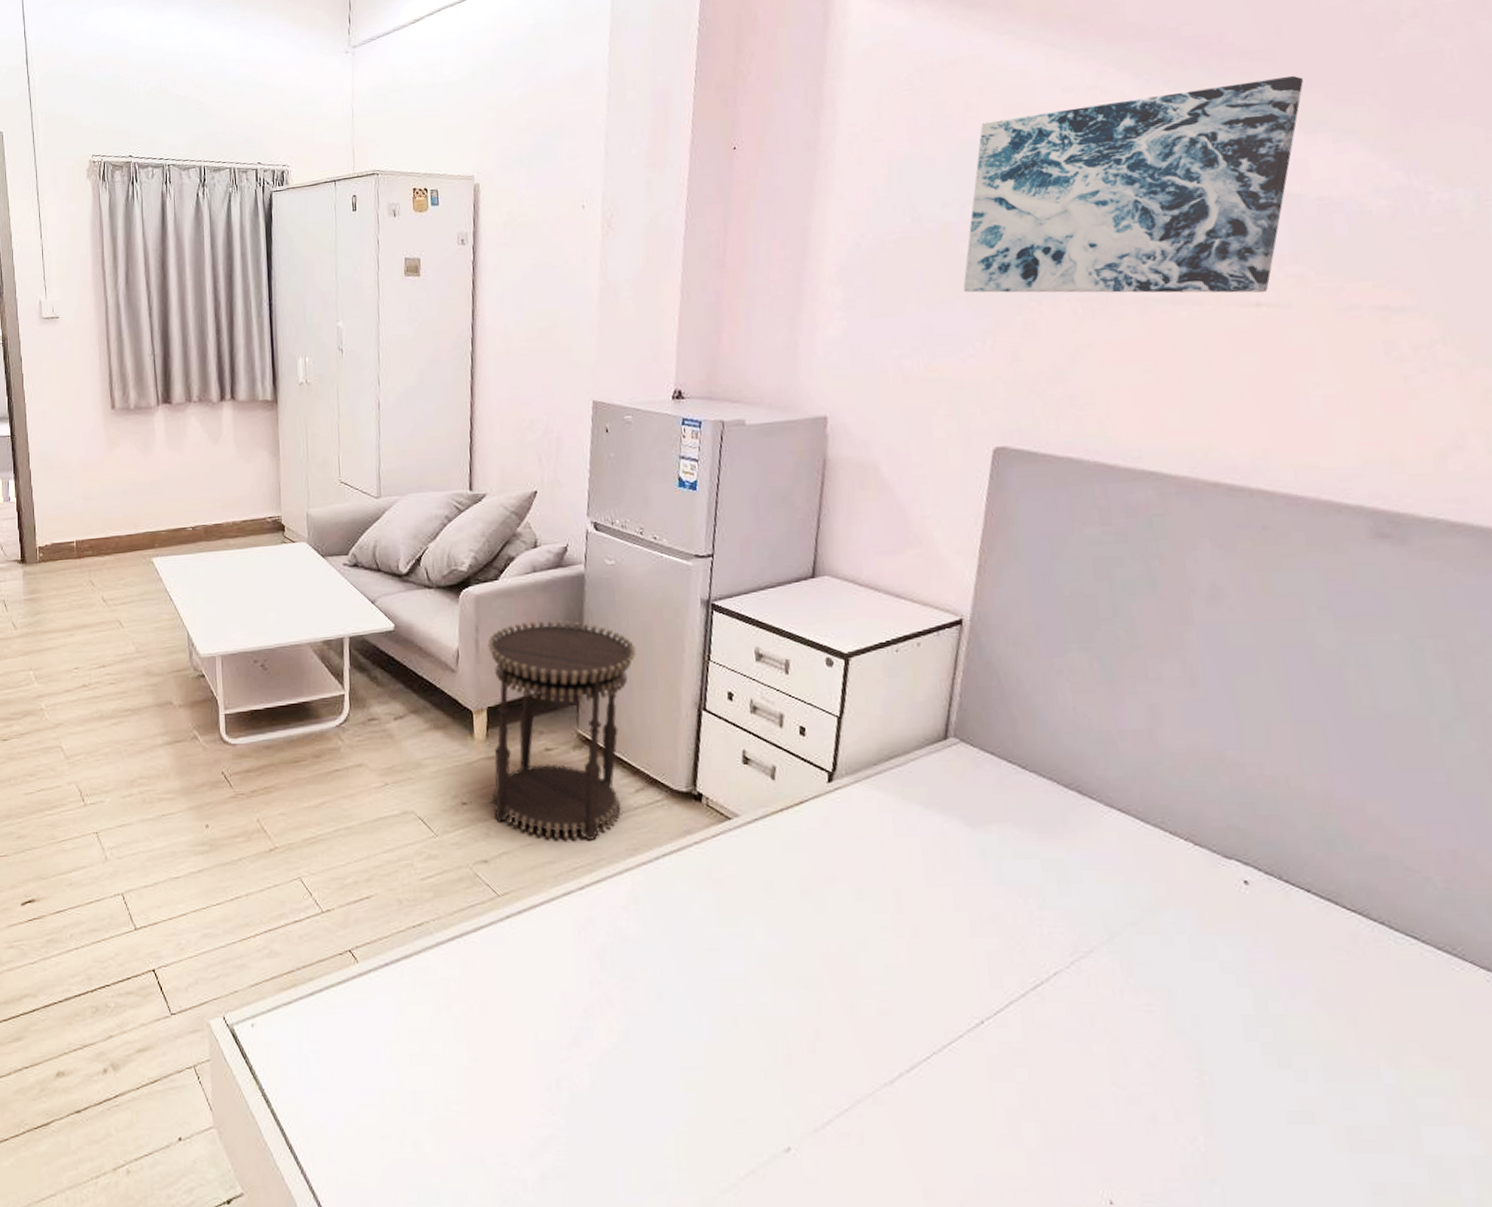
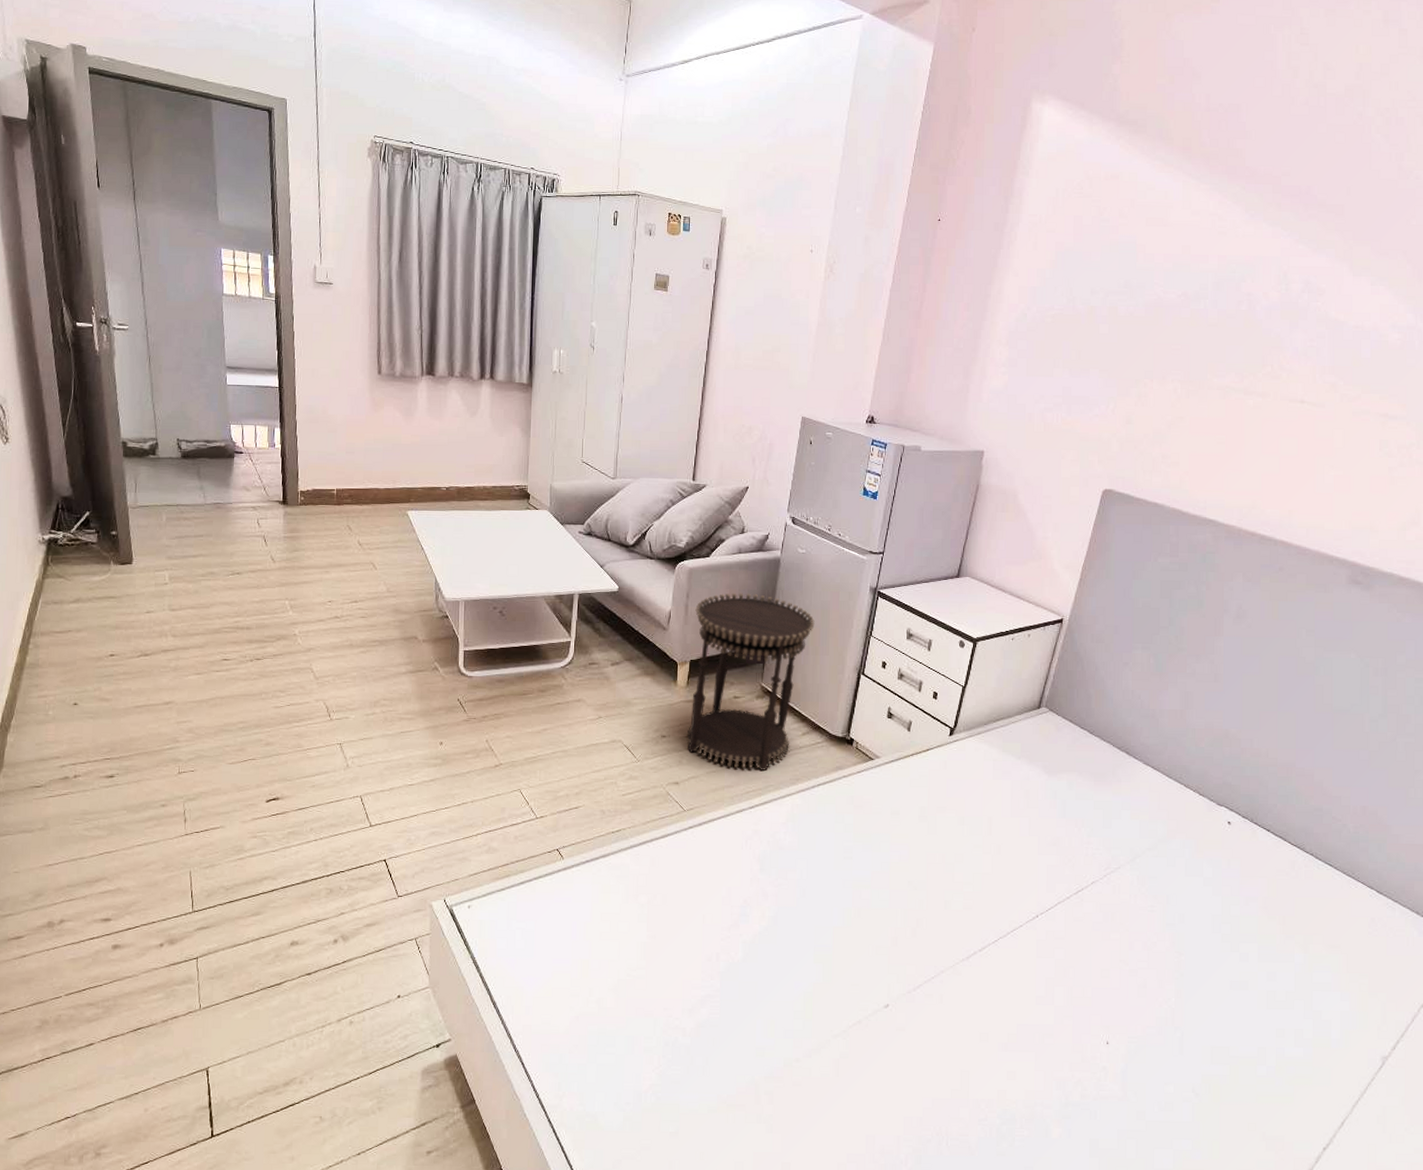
wall art: present [963,75,1304,293] -> none [1098,228,1360,394]

